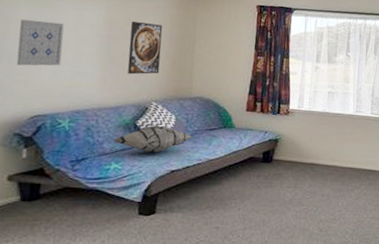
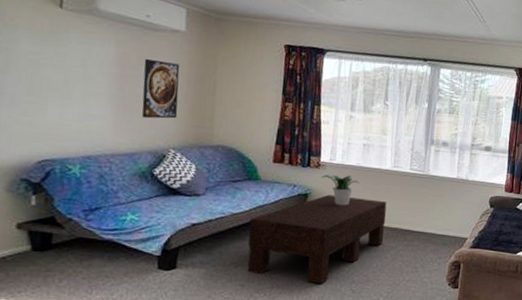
wall art: present [16,19,65,66] -> none [19,52,71,107]
decorative pillow: present [112,125,192,153] -> none [128,174,214,204]
coffee table: none [222,139,351,224] -> present [247,194,387,284]
potted plant: none [290,121,325,149] -> present [321,174,359,206]

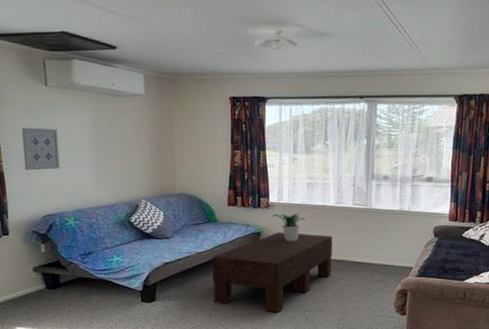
wall art: none [19,52,71,107] -> present [21,127,60,171]
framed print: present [142,58,180,119] -> none [114,122,145,174]

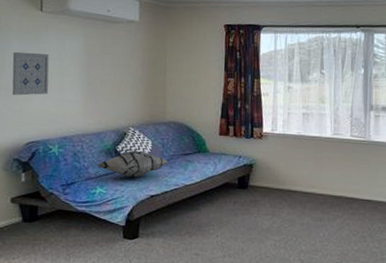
decorative pillow: none [112,221,180,247] -> present [96,150,168,178]
coffee table: present [212,232,333,313] -> none [200,164,330,254]
potted plant: present [271,213,306,241] -> none [264,145,301,175]

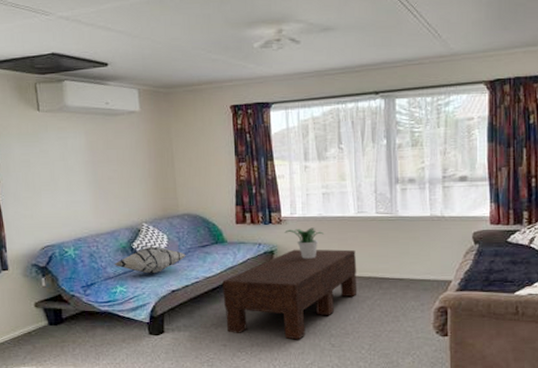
wall art: present [12,51,49,96] -> none [16,154,57,200]
coffee table: none [200,164,330,254] -> present [222,249,358,340]
potted plant: none [264,145,301,175] -> present [284,227,324,259]

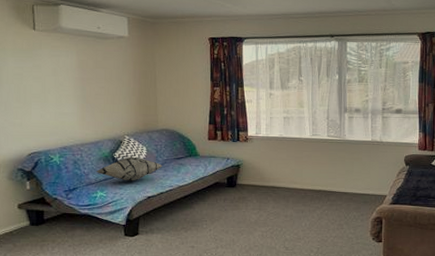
coffee table: present [222,249,358,340] -> none [193,164,310,243]
potted plant: present [284,227,324,259] -> none [250,146,283,173]

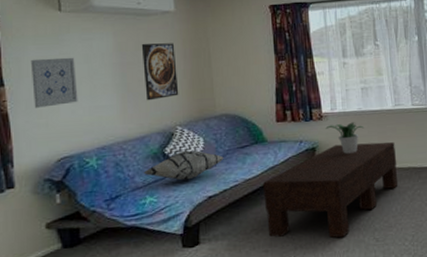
wall art: none [9,69,47,110] -> present [30,57,78,108]
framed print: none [99,62,128,112] -> present [141,43,179,101]
coffee table: none [193,164,310,243] -> present [263,141,399,238]
potted plant: none [250,146,283,173] -> present [325,122,364,154]

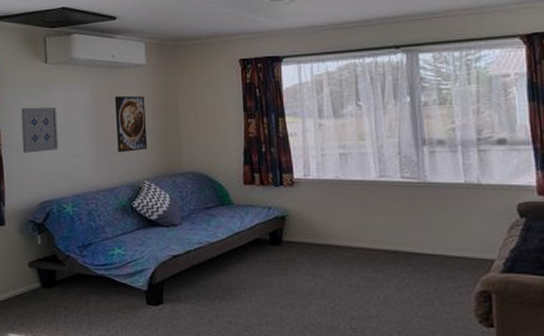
decorative pillow: present [143,150,224,181] -> none [113,205,189,236]
coffee table: present [263,141,399,238] -> none [228,215,382,321]
potted plant: present [325,122,364,154] -> none [297,191,341,227]

